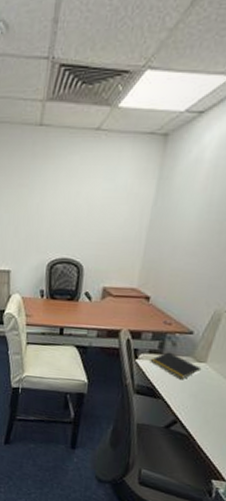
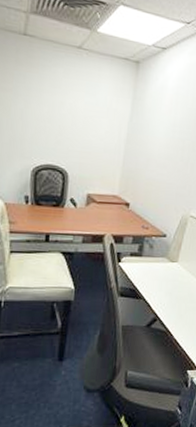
notepad: present [150,352,202,380] -> none [131,254,175,280]

